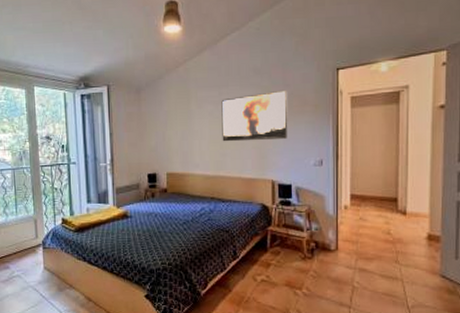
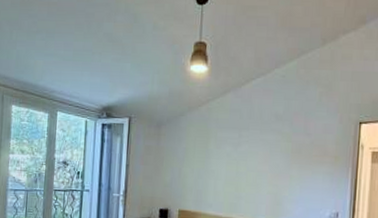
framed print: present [221,90,288,142] -> none [238,138,308,187]

